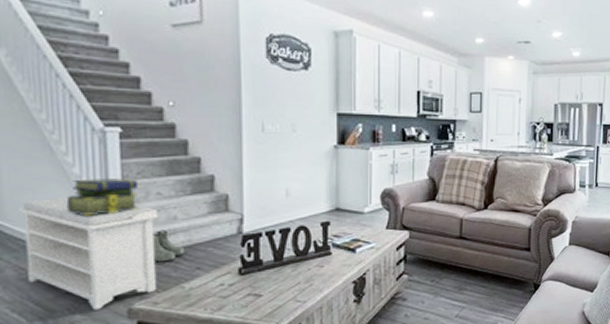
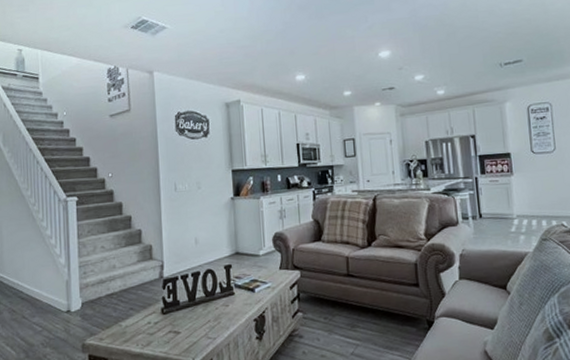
bench: present [18,197,159,310] -> none [13,253,103,345]
stack of books: present [66,178,139,216] -> none [42,236,89,268]
boots: present [153,230,184,262] -> none [99,277,121,304]

